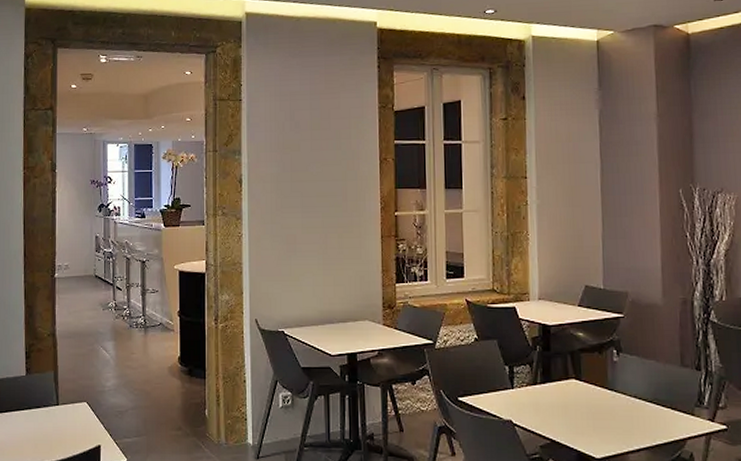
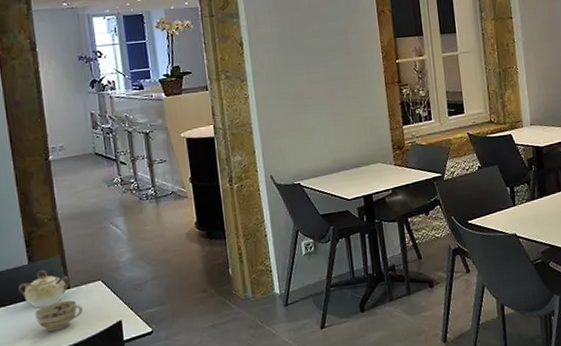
sugar bowl: none [14,383,59,421] -> present [18,270,70,310]
teacup: none [25,416,67,445] -> present [34,299,83,332]

